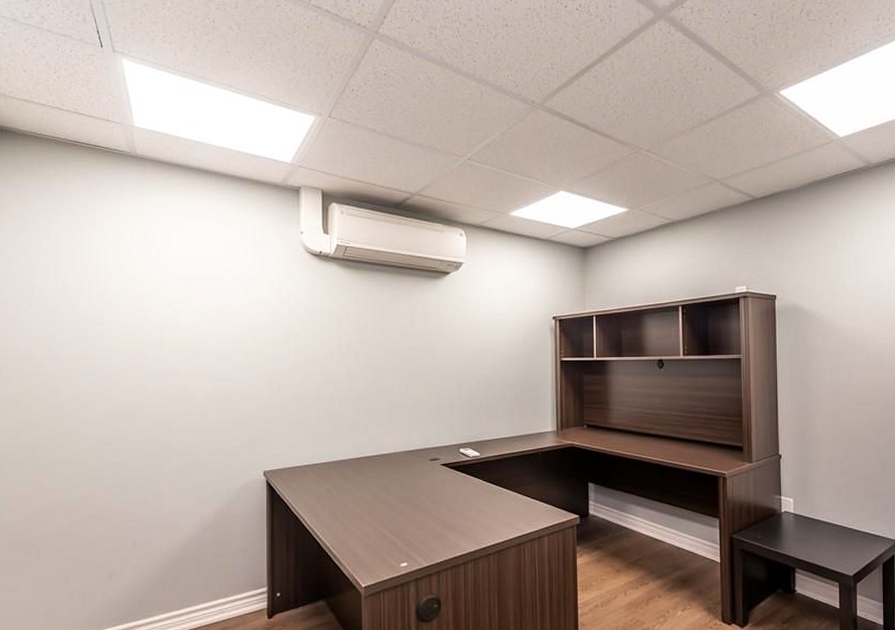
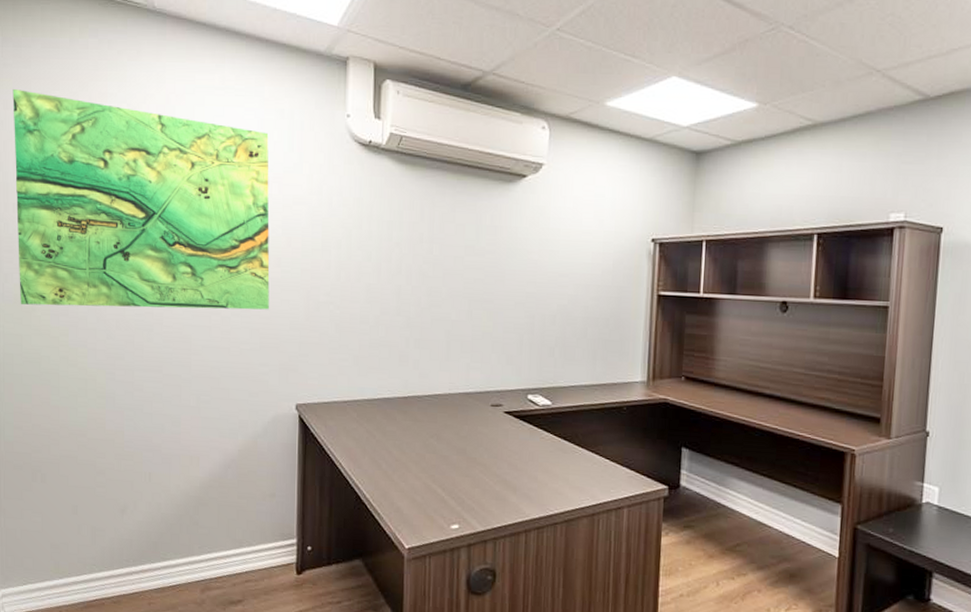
map: none [13,224,238,403] -> present [12,89,270,310]

